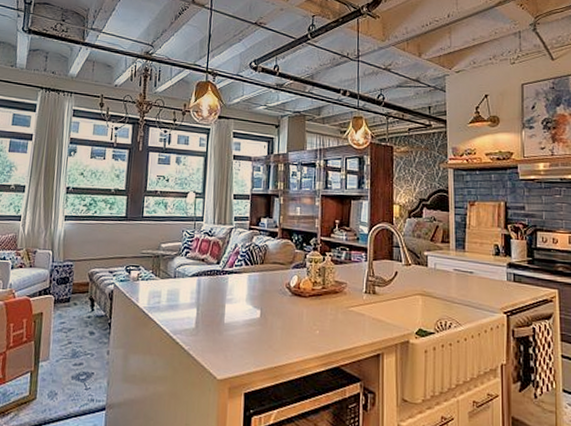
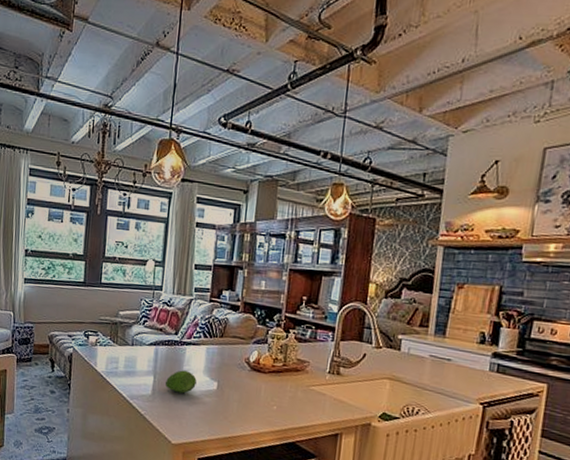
fruit: none [208,300,240,325] -> present [165,370,197,394]

